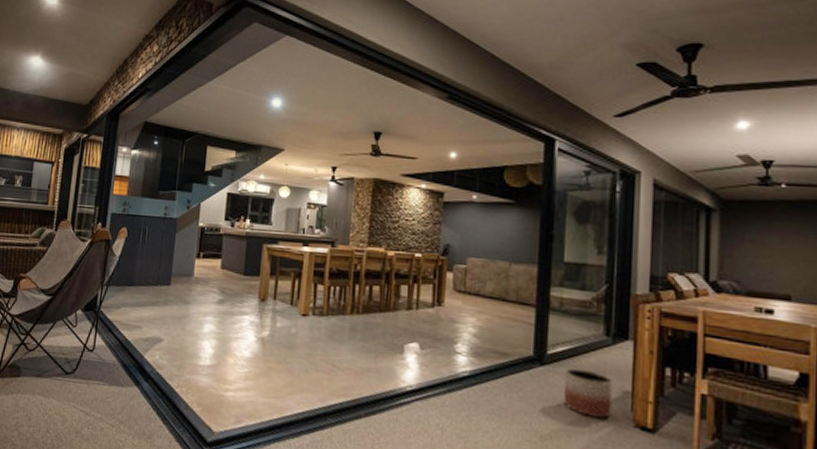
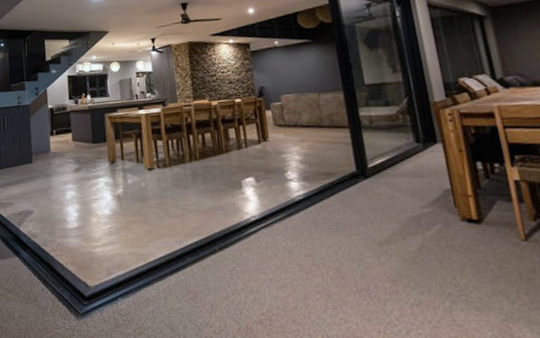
planter: present [564,368,613,419] -> none [388,175,438,218]

